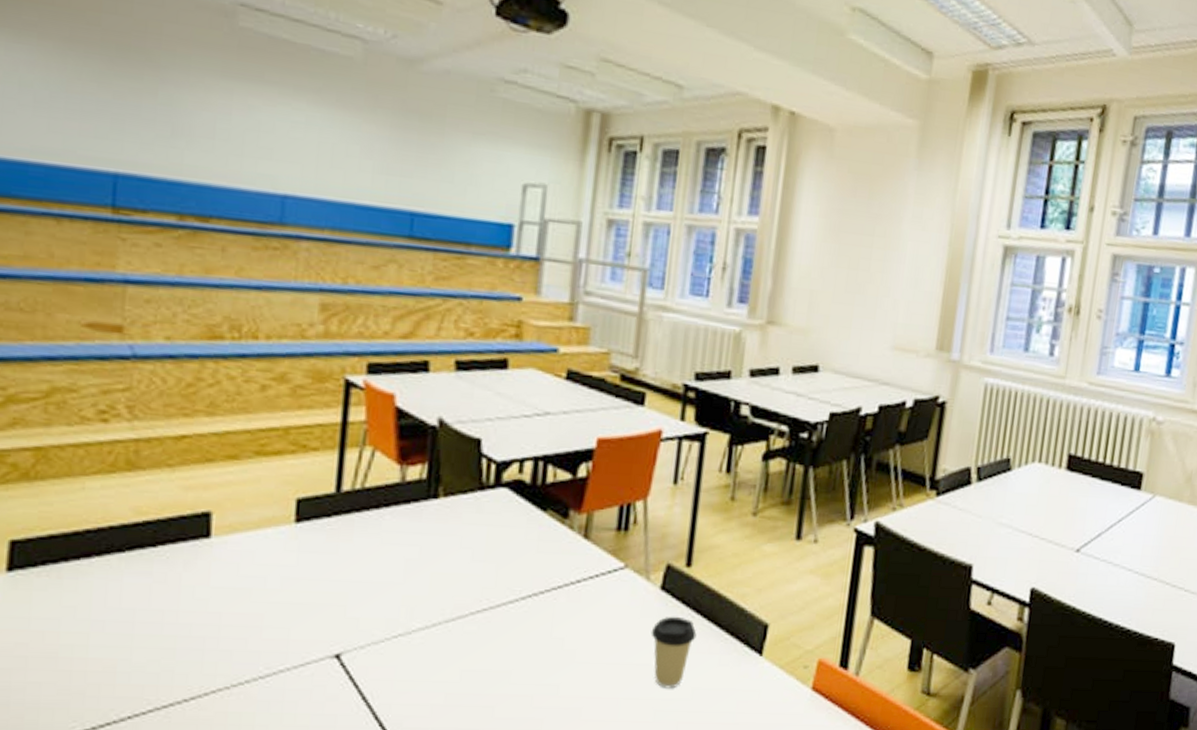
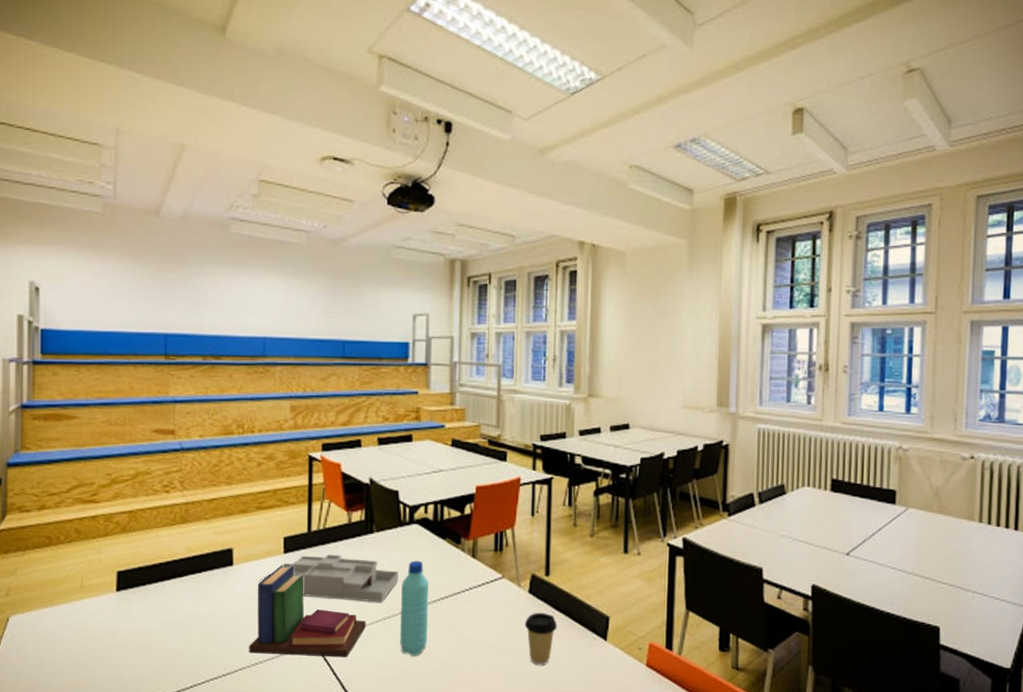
book: none [228,538,419,676] -> present [249,564,367,658]
desk organizer: none [250,526,473,598] -> present [258,555,399,603]
water bottle: none [467,539,518,675] -> present [400,560,429,656]

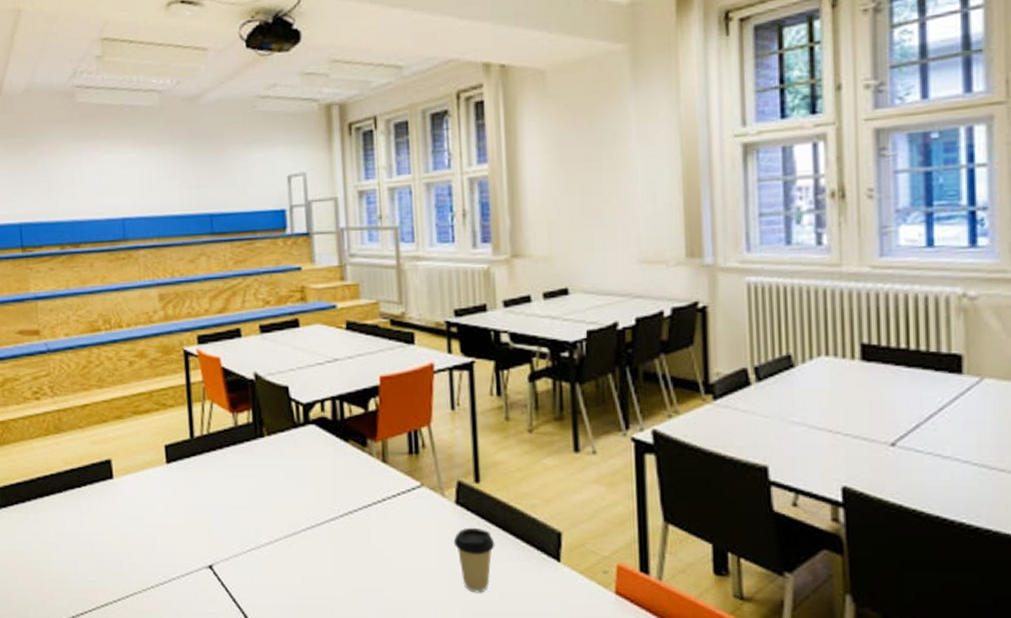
book: present [249,564,367,658] -> none [138,476,265,582]
desk organizer: present [258,555,399,603] -> none [142,464,298,518]
water bottle: present [400,560,429,656] -> none [301,468,337,581]

